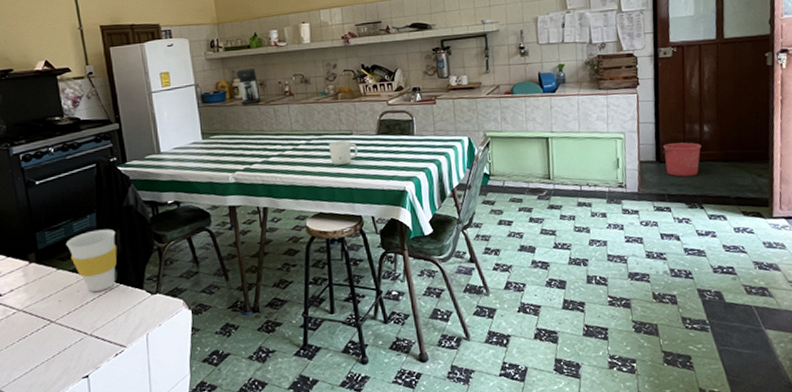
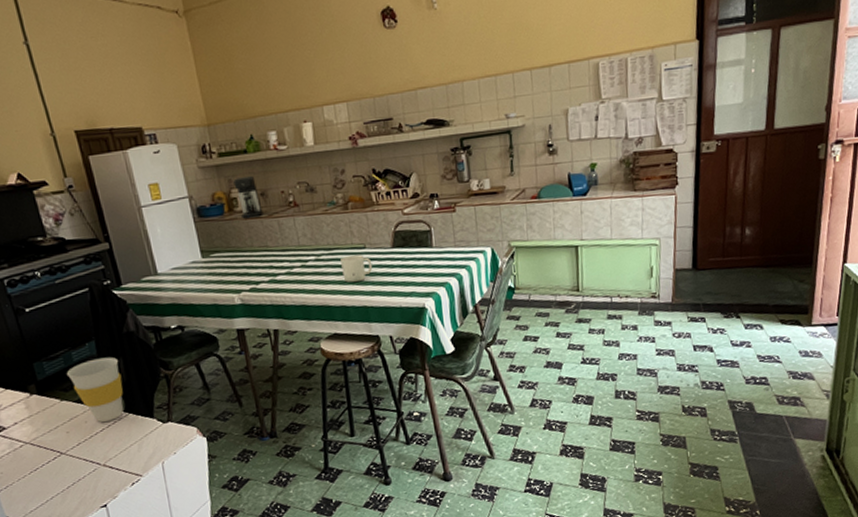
bucket: present [662,142,701,177] -> none [699,247,742,285]

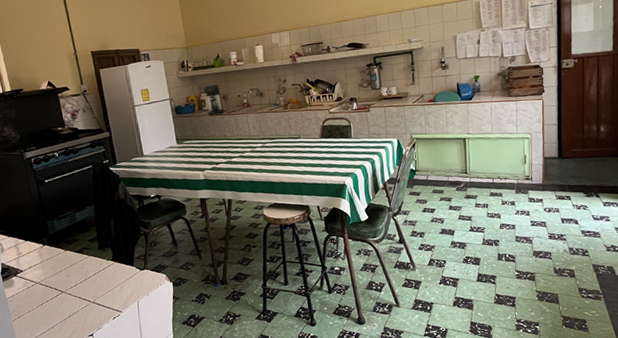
cup: present [66,357,124,423] -> none [71,218,112,269]
mug: present [340,255,373,283] -> none [281,143,306,165]

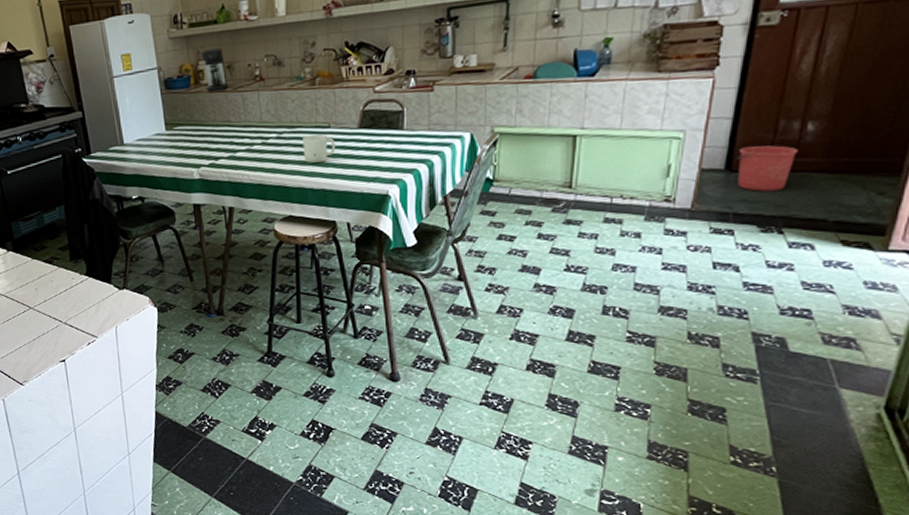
mug: none [281,143,306,165] -> present [303,134,336,164]
bucket: none [563,141,598,171] -> present [735,145,798,191]

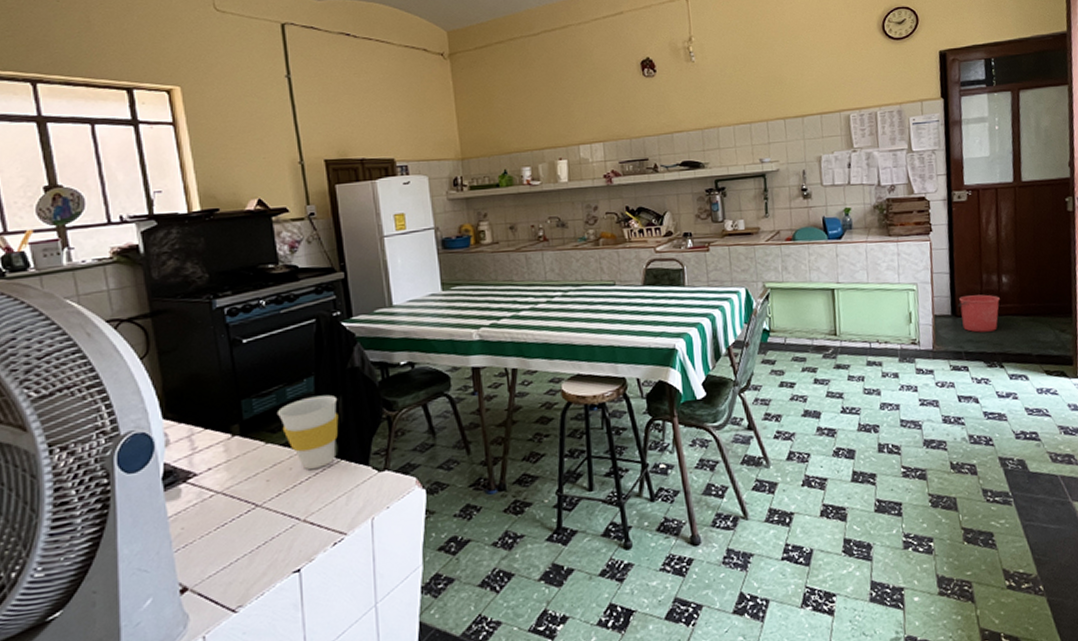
cup: none [38,222,86,284] -> present [276,394,339,470]
coffee maker: present [202,48,228,92] -> none [483,210,511,252]
mug: present [303,134,336,164] -> none [588,291,622,321]

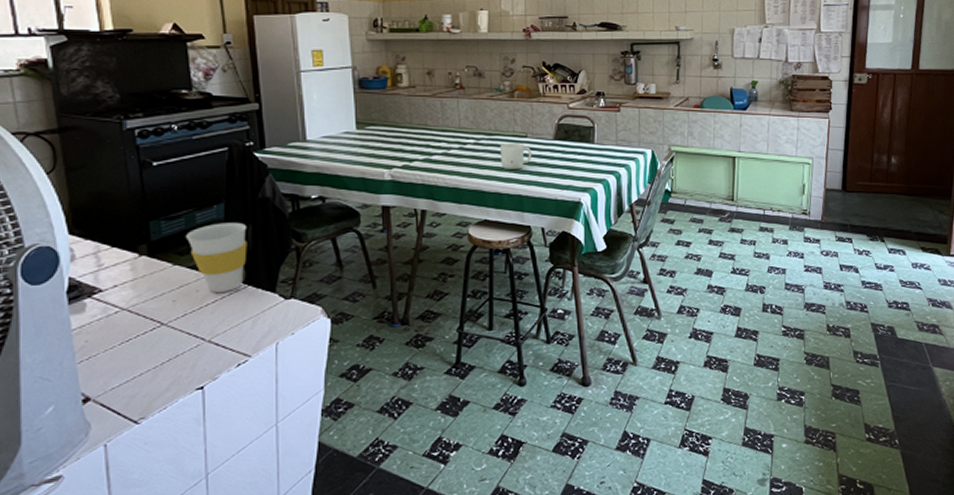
mug: none [588,291,622,321] -> present [500,142,532,171]
bucket: present [958,294,1000,333] -> none [848,173,887,208]

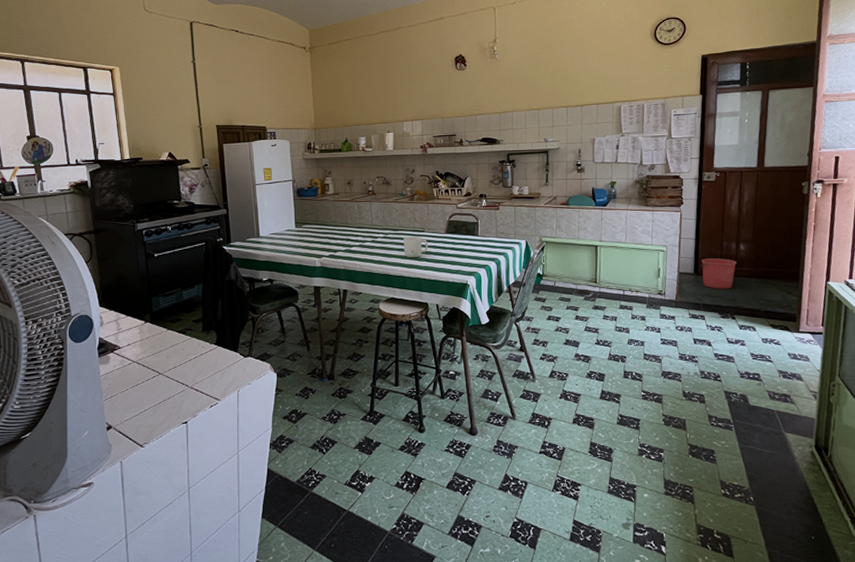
cup: present [185,222,247,294] -> none [176,298,218,352]
bucket: none [848,173,887,208] -> present [700,258,737,289]

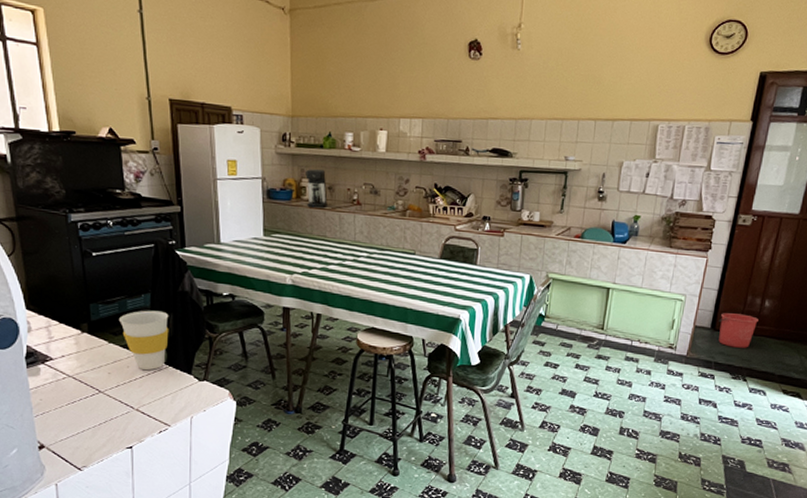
cup: none [176,298,218,352] -> present [118,310,169,371]
coffee maker: none [328,169,348,201] -> present [305,169,328,208]
mug: present [403,236,429,258] -> none [389,258,419,285]

